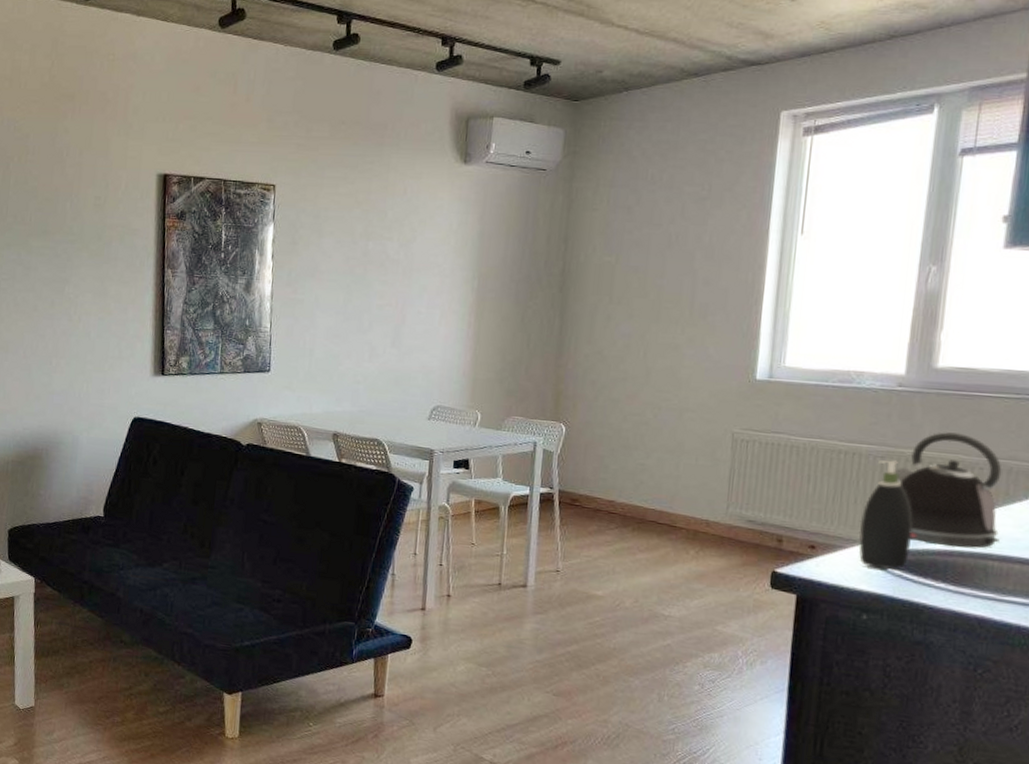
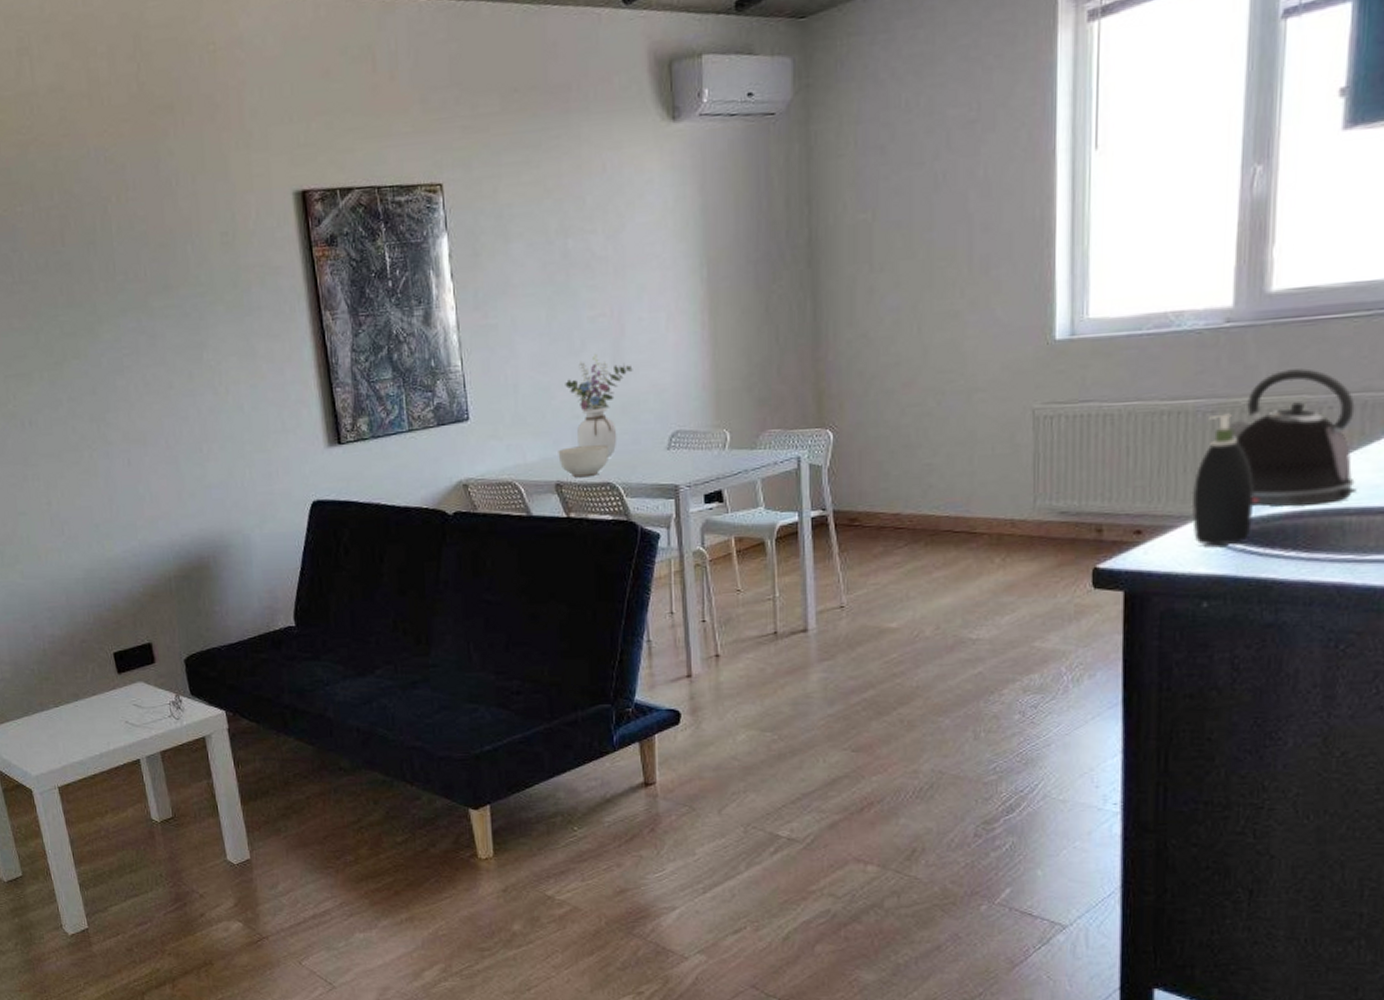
bowl: none [338,405,381,432] -> present [558,445,610,478]
bouquet: none [351,334,408,420] -> present [565,353,633,459]

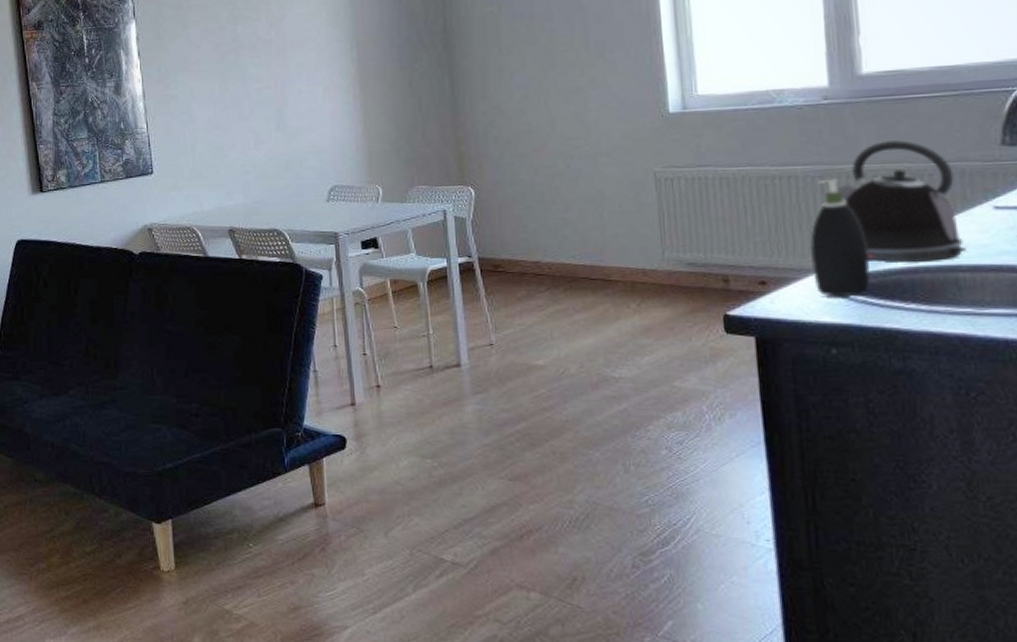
bowl: present [558,445,610,478] -> none [230,197,276,224]
bouquet: present [565,353,633,459] -> none [236,119,295,209]

